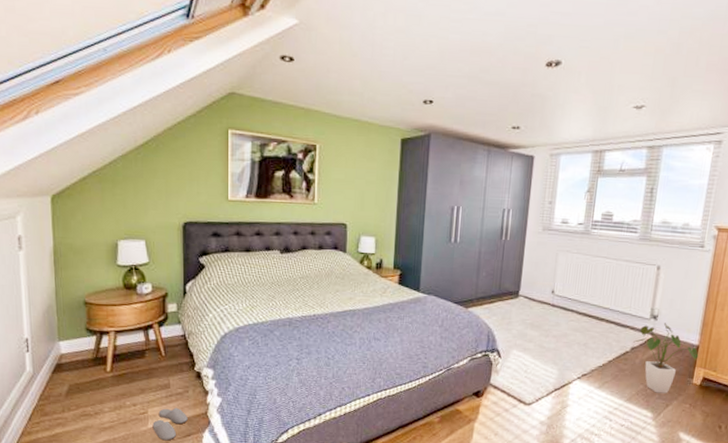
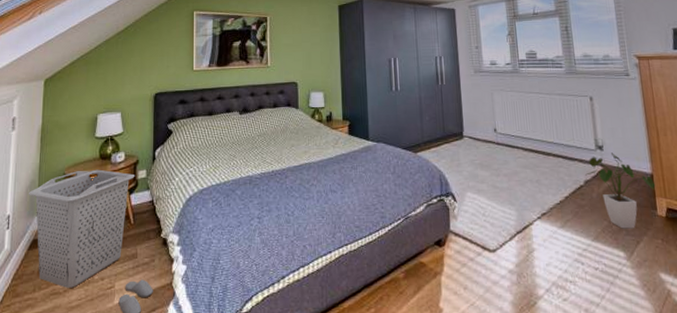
laundry basket: none [45,299,165,411] -> present [28,169,135,288]

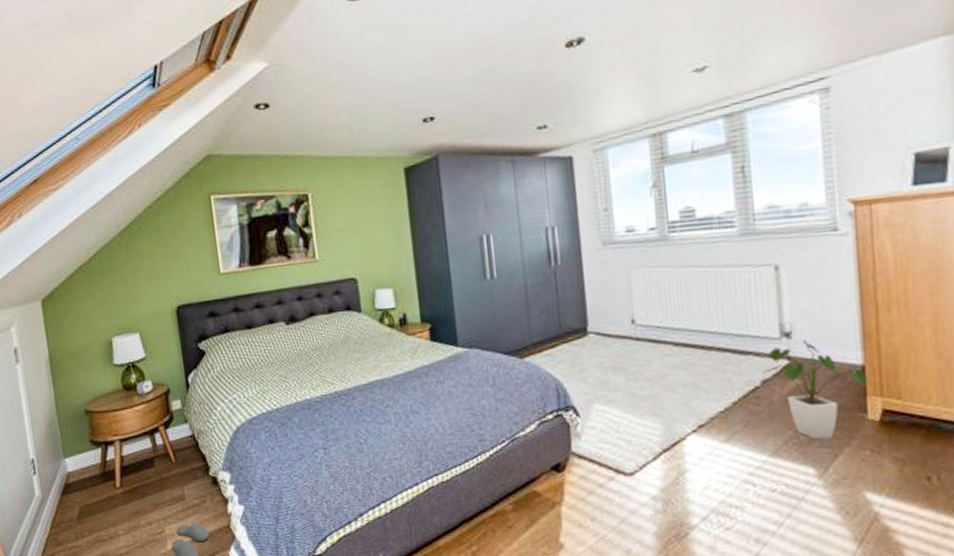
laundry basket: present [28,169,135,288] -> none [48,402,169,534]

